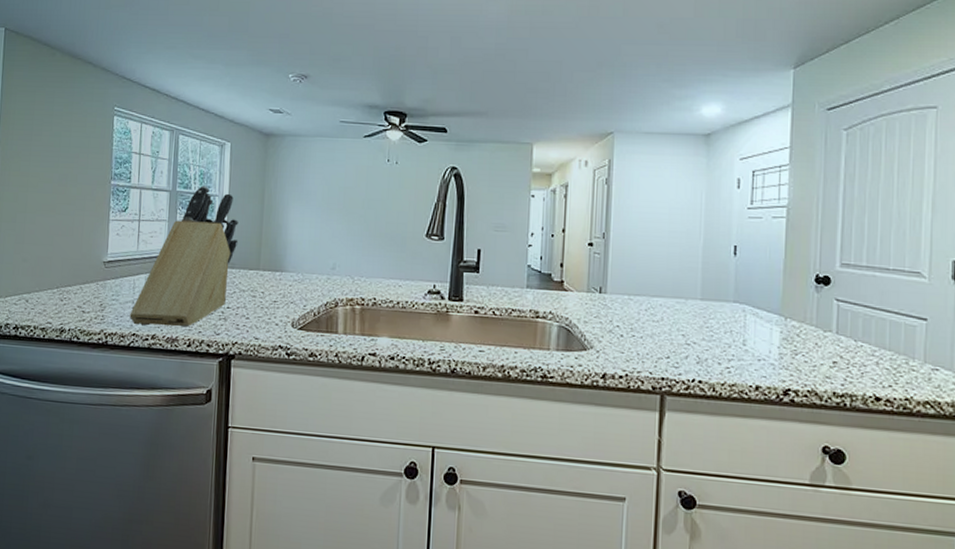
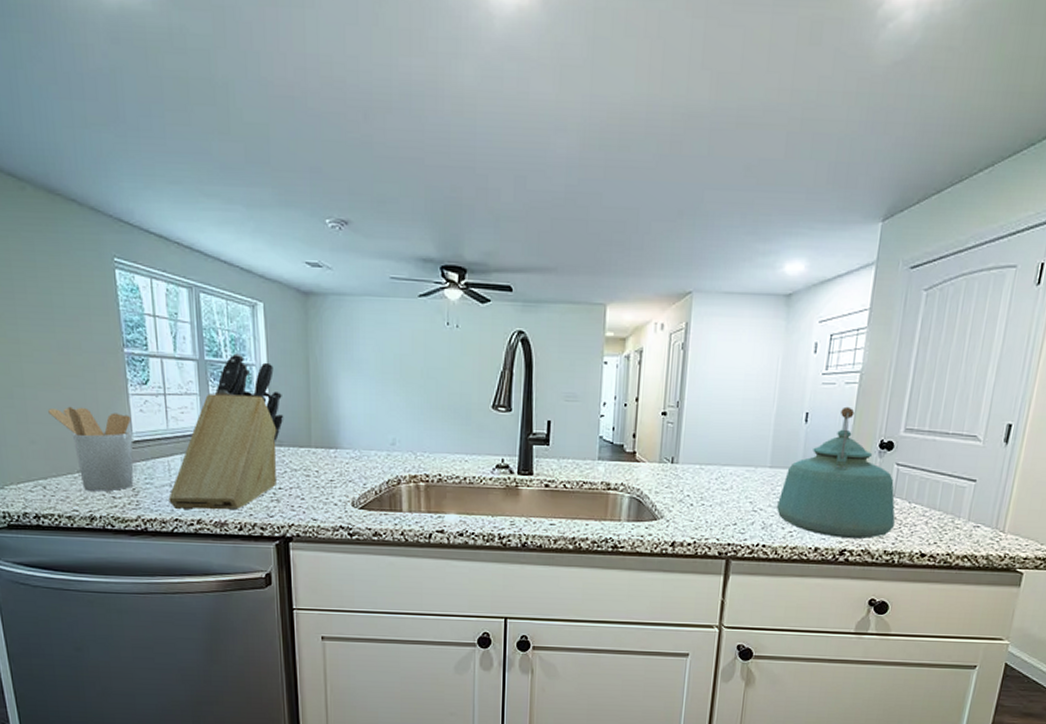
utensil holder: none [42,230,109,306] -> present [48,406,134,492]
kettle: none [711,240,842,378] -> present [777,406,895,539]

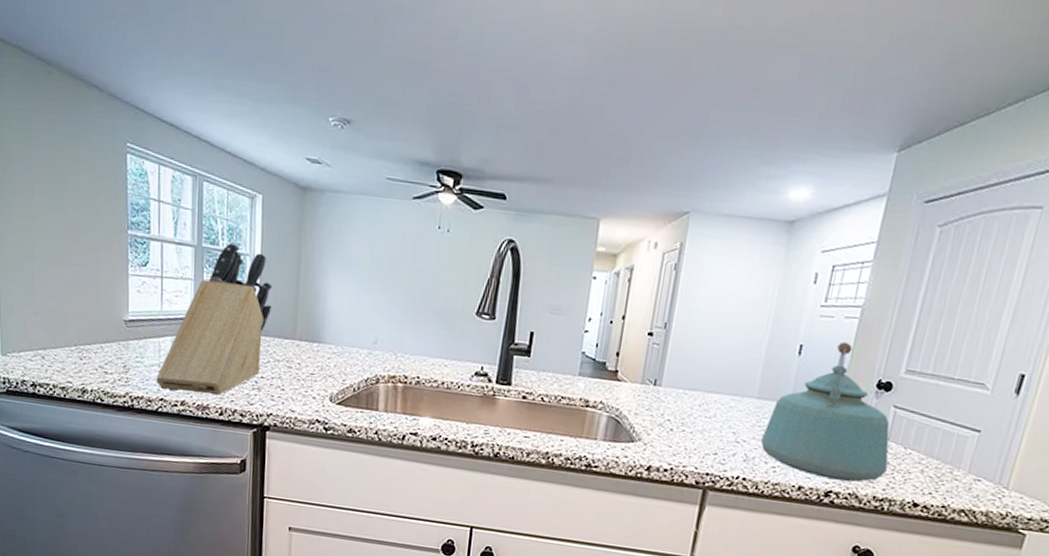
utensil holder: present [48,406,134,492] -> none [53,282,129,367]

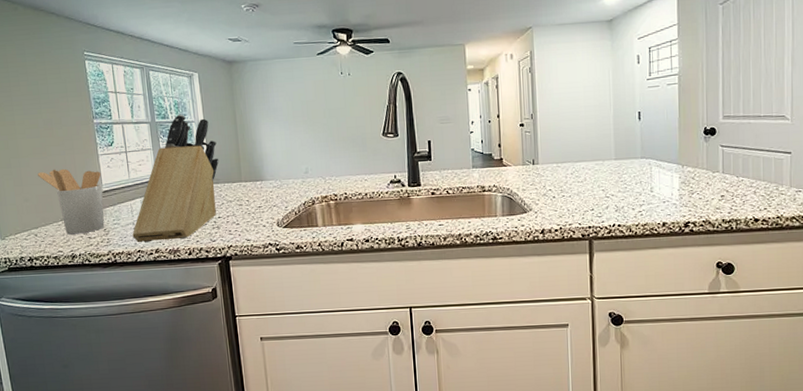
utensil holder: none [53,282,129,367] -> present [37,168,105,235]
kettle: present [761,341,890,482] -> none [626,103,728,212]

